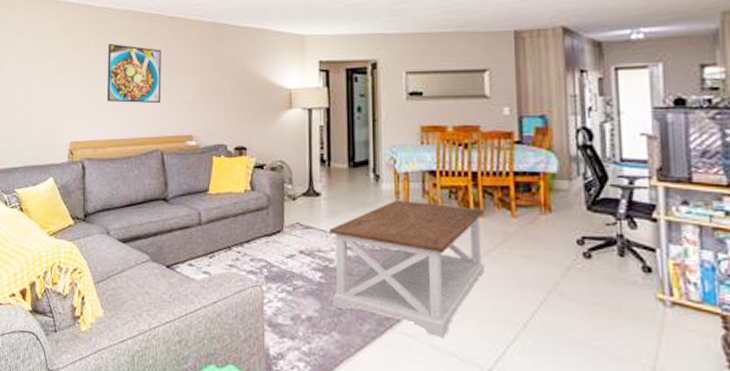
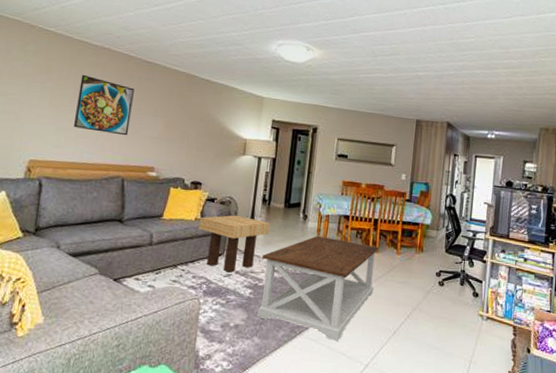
side table: none [250,182,334,253] -> present [198,215,270,273]

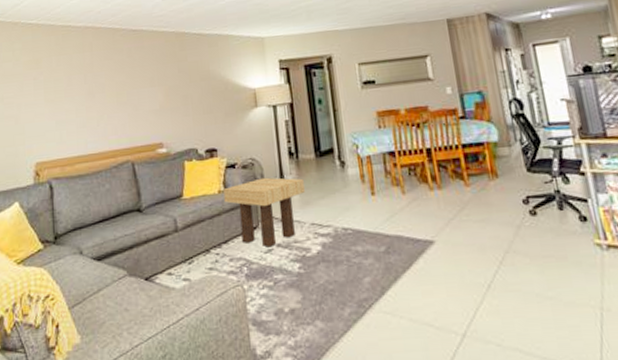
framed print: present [74,74,134,136] -> none [70,59,129,119]
coffee table: present [257,235,380,342] -> none [303,181,449,311]

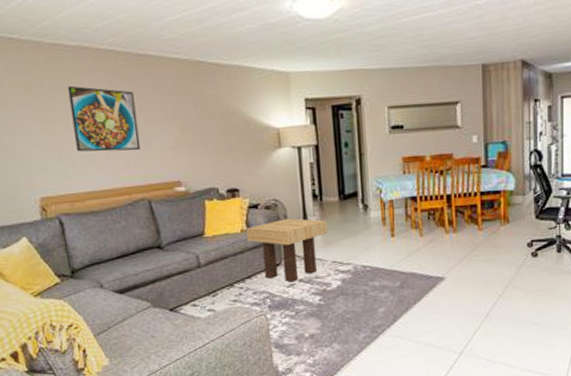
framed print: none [70,59,129,119] -> present [67,85,141,152]

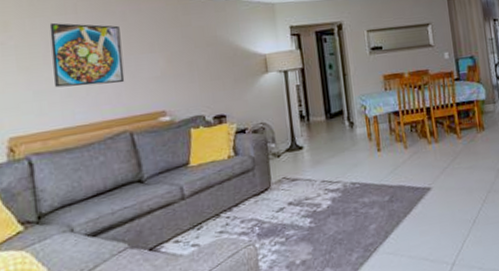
side table: present [246,218,327,282] -> none [233,140,316,207]

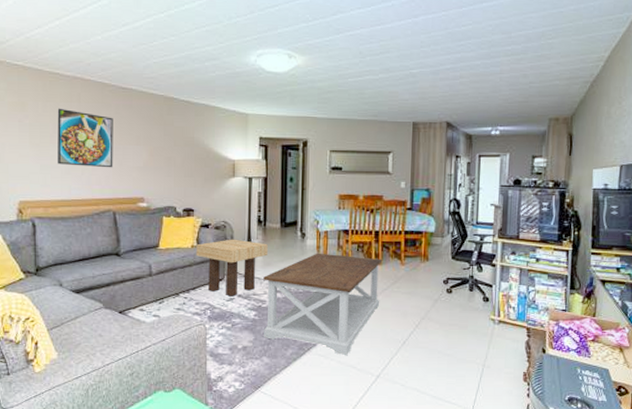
side table: none [233,140,316,207] -> present [196,239,268,297]
coffee table: none [314,136,443,249] -> present [263,253,383,356]

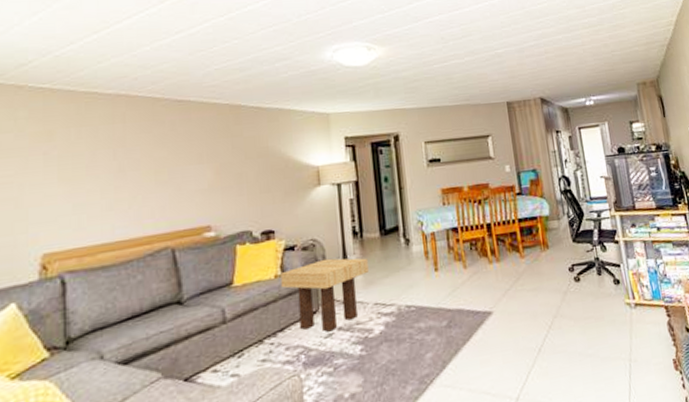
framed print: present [57,108,113,168] -> none [95,132,170,200]
coffee table: present [263,253,383,356] -> none [367,255,505,381]

